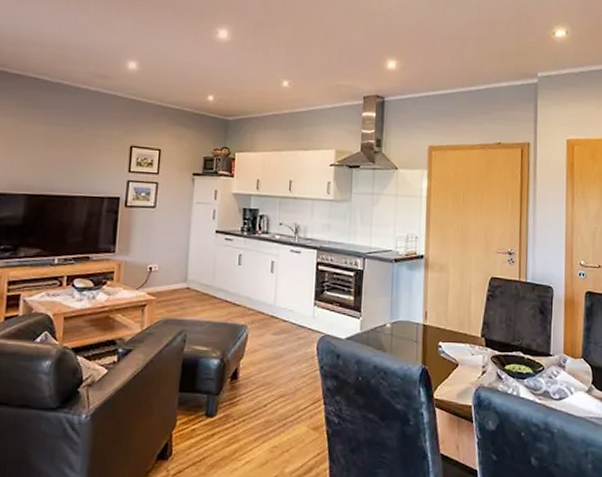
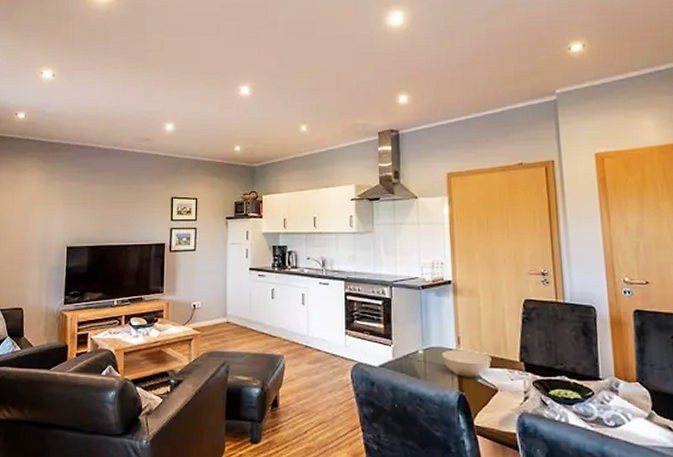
bowl: none [409,324,455,352] -> present [442,350,492,377]

